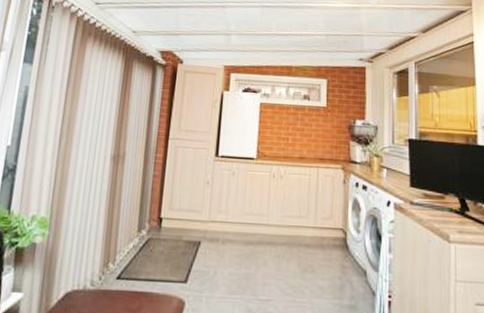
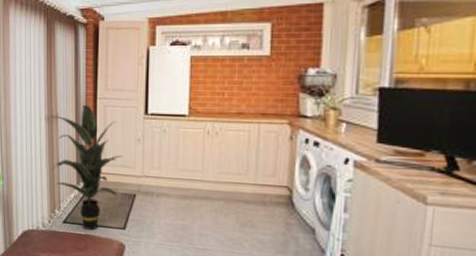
indoor plant: none [111,144,190,286] -> present [51,104,123,230]

